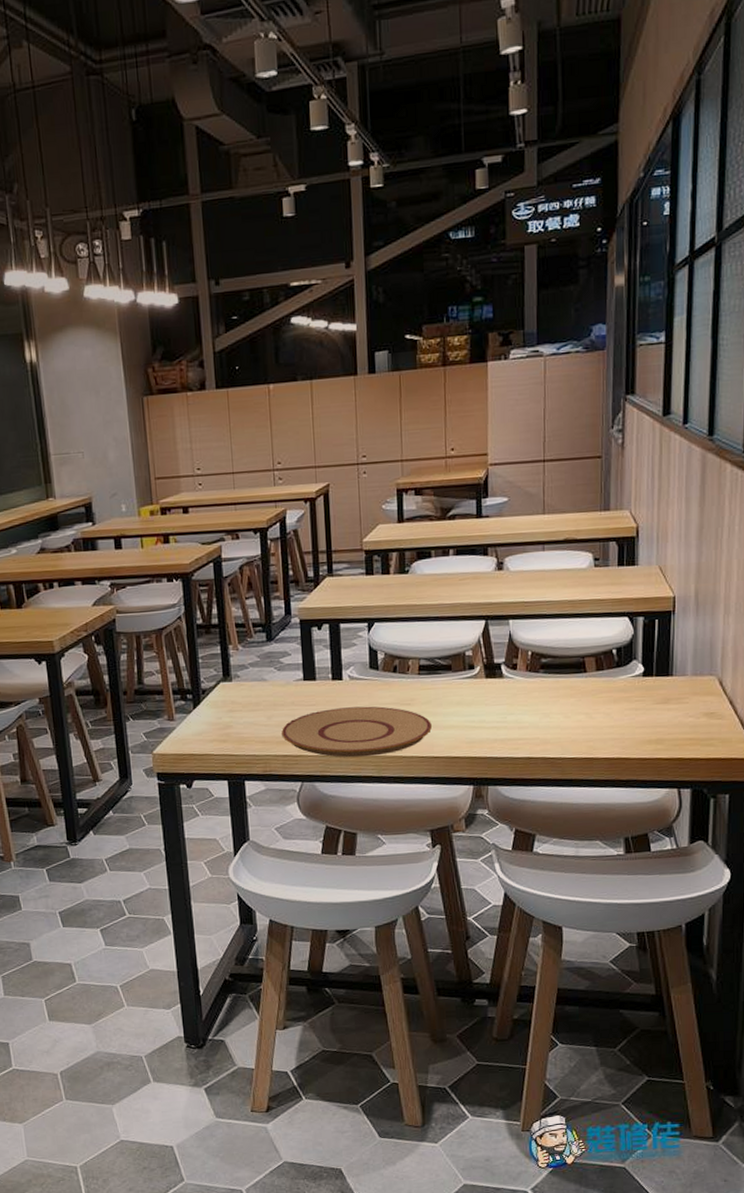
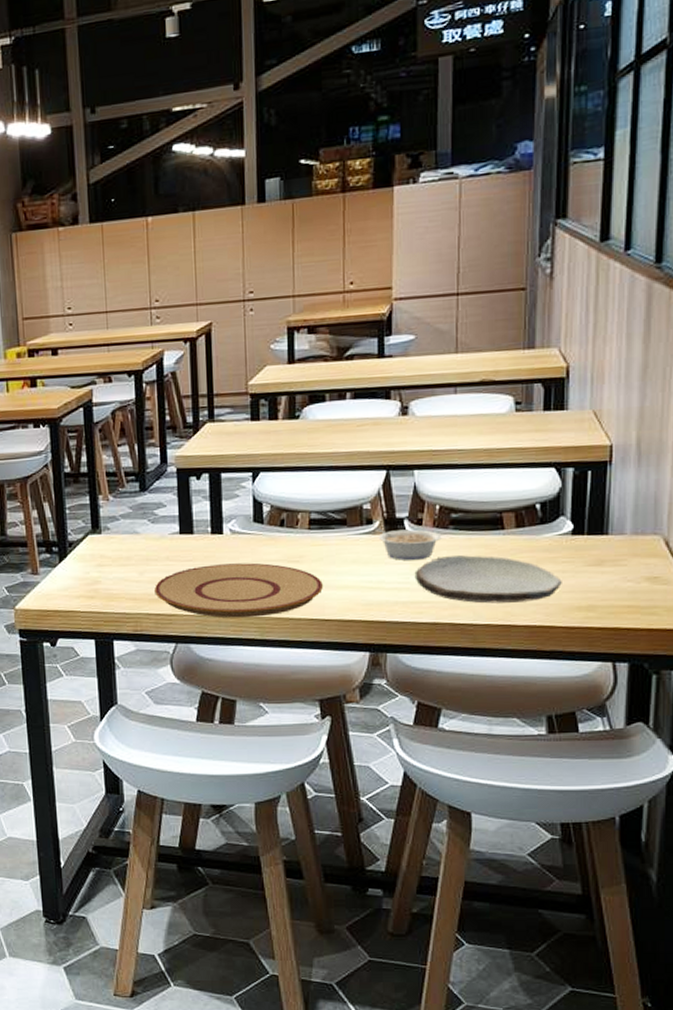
legume: none [475,671,534,702] -> present [373,527,442,561]
plate: none [511,696,635,739] -> present [414,555,562,604]

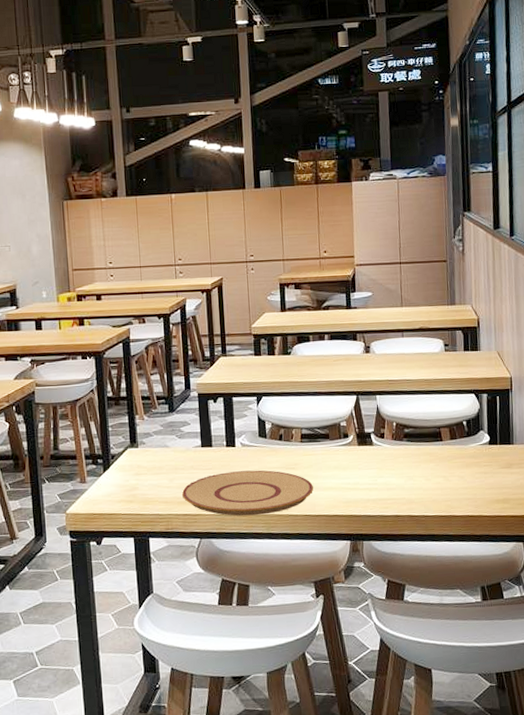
legume: present [373,527,442,561] -> none [349,440,399,467]
plate: present [414,555,562,604] -> none [380,461,485,499]

